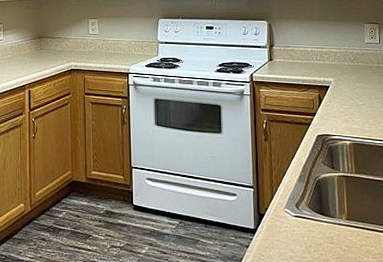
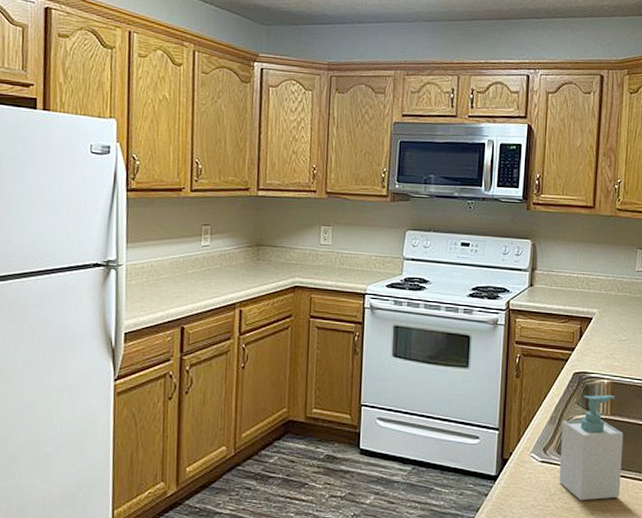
soap bottle: none [311,154,373,253] -> present [559,394,624,501]

